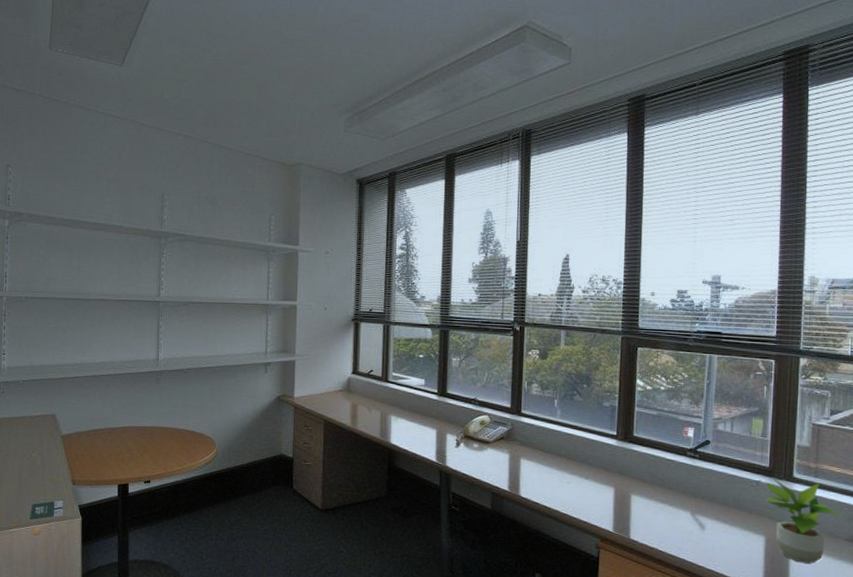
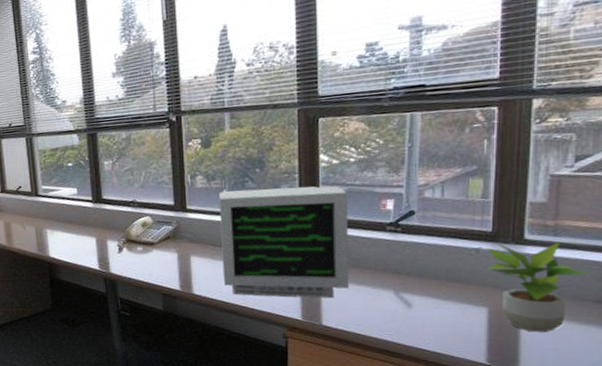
computer monitor: none [548,400,657,514] -> present [219,186,349,299]

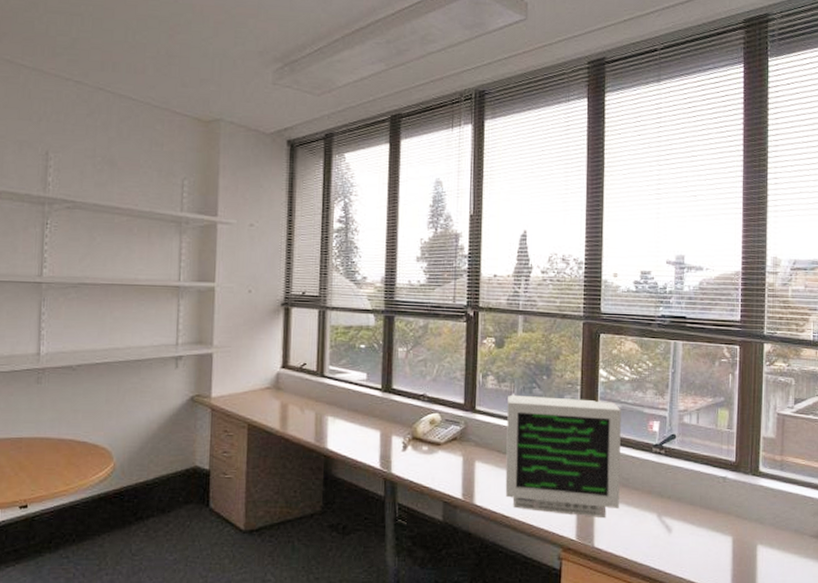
potted plant: present [487,241,589,332] -> none [731,473,807,564]

